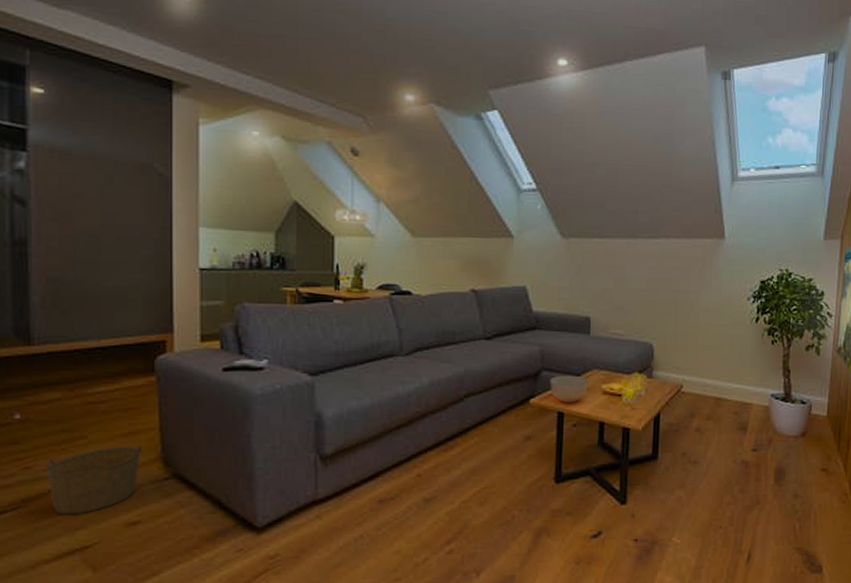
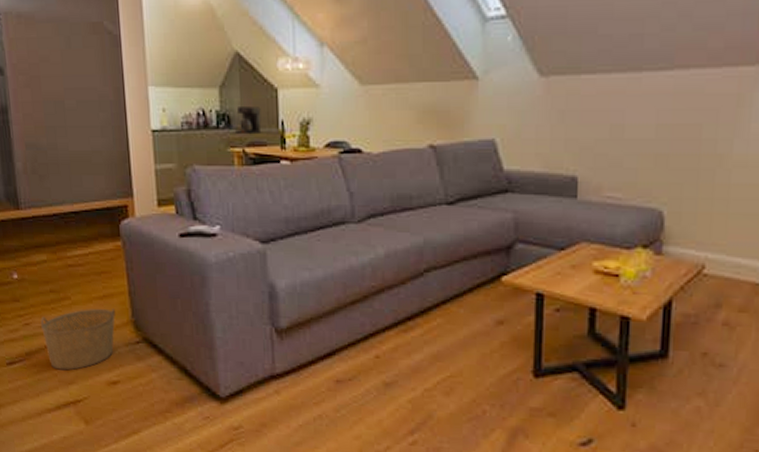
coffee maker: none [290,250,317,276] -> present [235,107,262,135]
bowl: present [549,375,589,404] -> none [526,248,575,284]

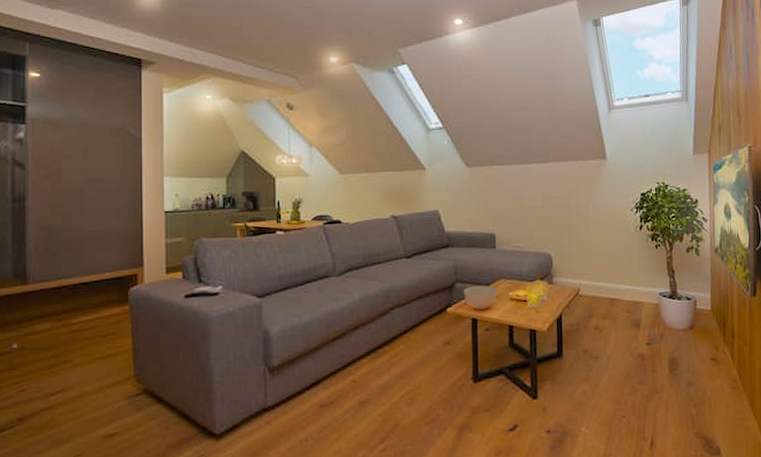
basket: present [41,309,115,371] -> none [38,366,117,431]
bowl: none [526,248,575,284] -> present [463,285,497,311]

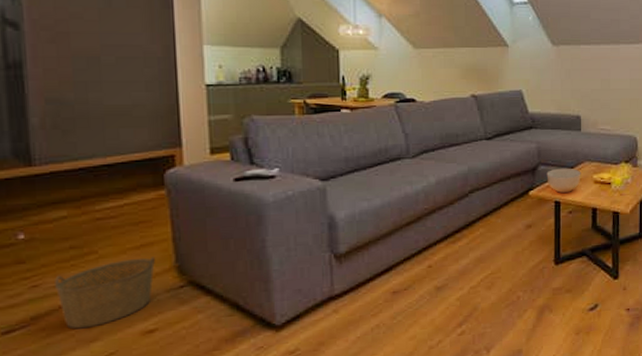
basket: none [38,366,117,431] -> present [55,257,155,330]
coffee maker: present [239,191,261,213] -> none [297,64,323,88]

